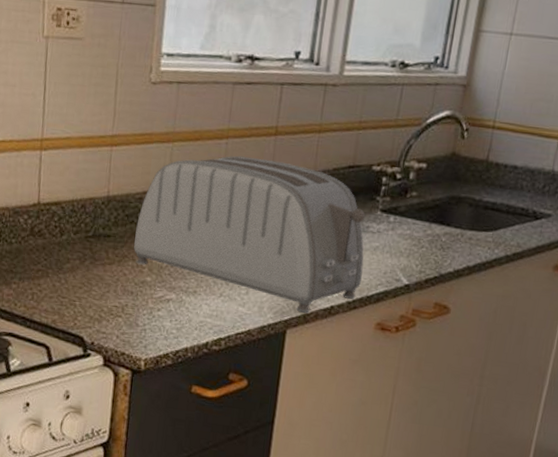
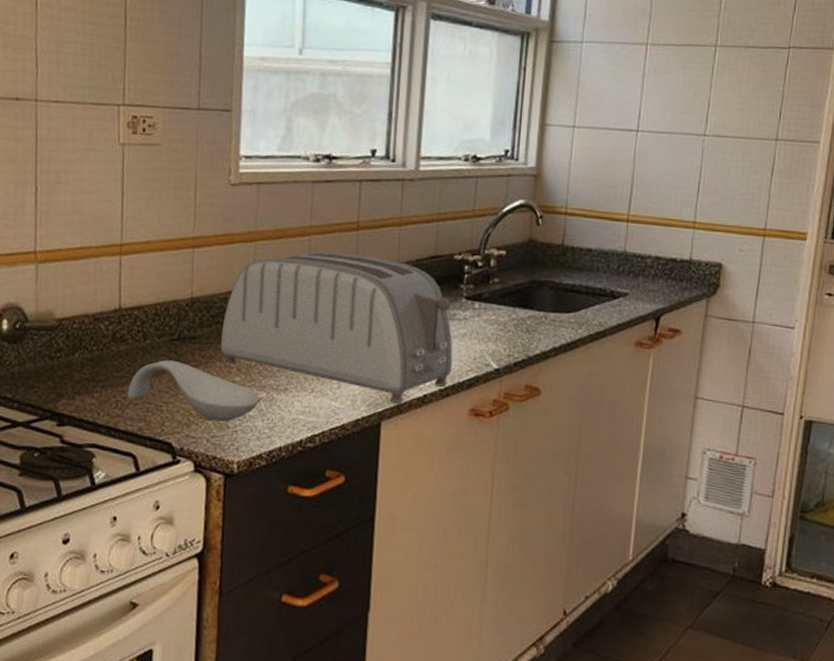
spoon rest: none [43,256,169,320] -> present [127,360,260,422]

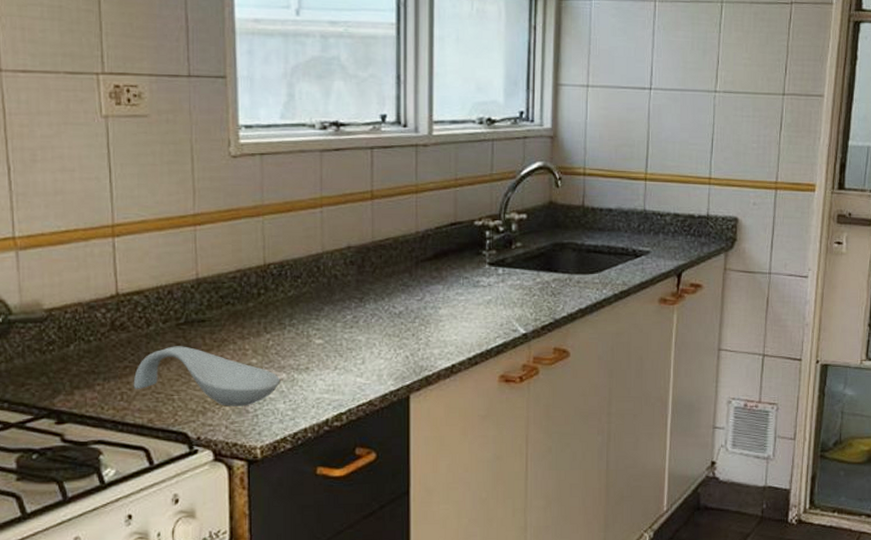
toaster: present [221,251,453,404] -> none [233,223,479,375]

